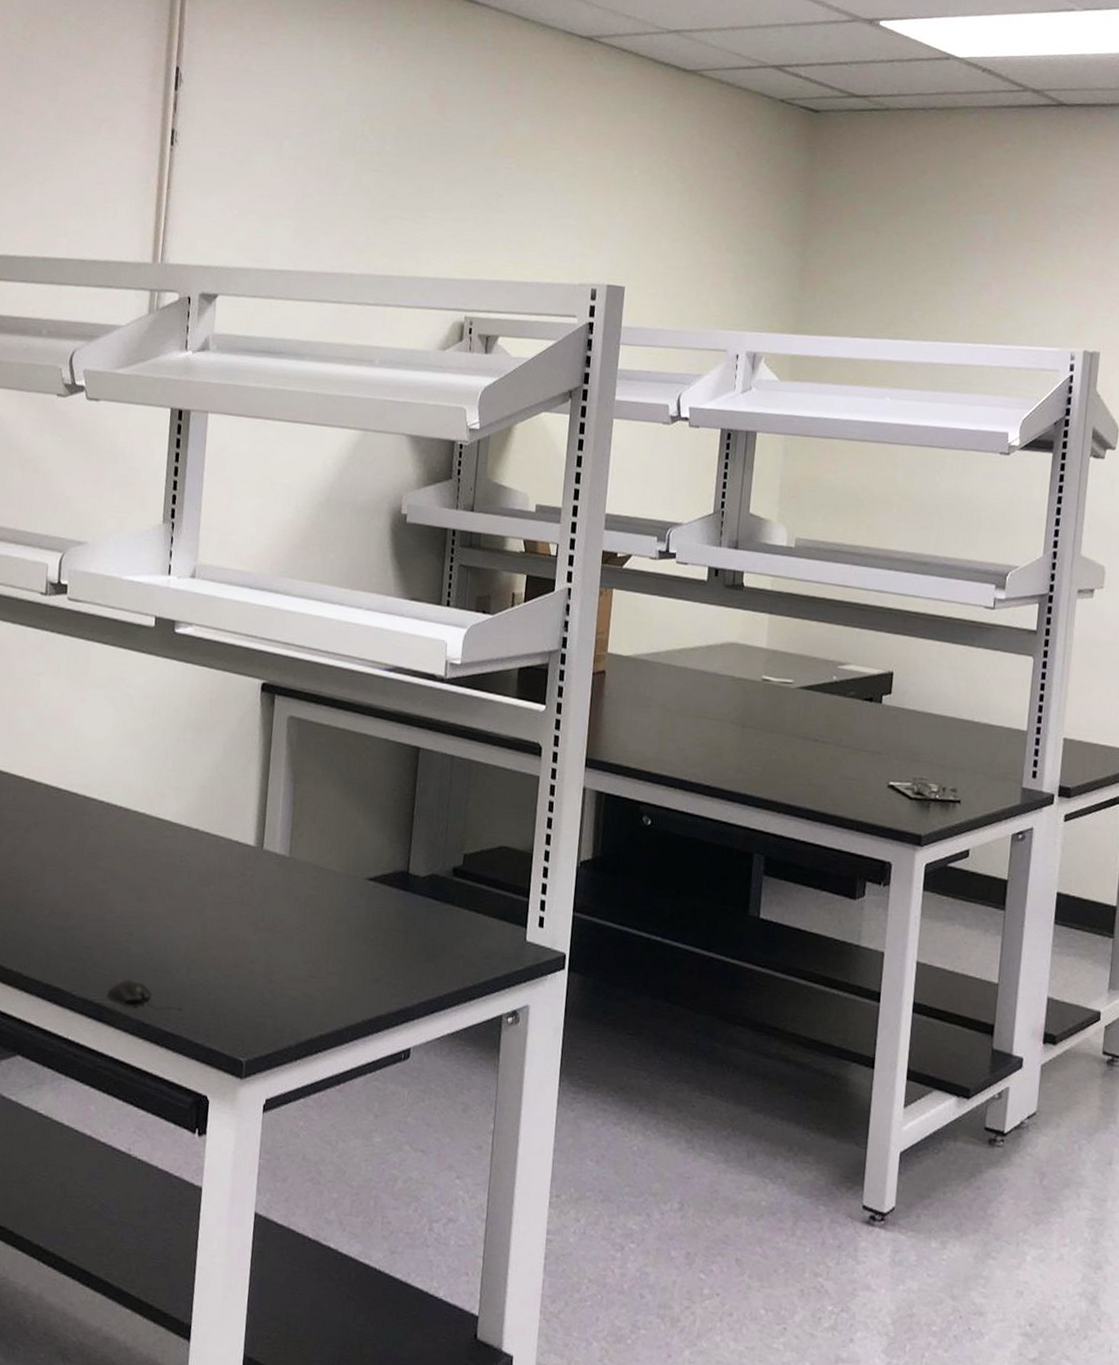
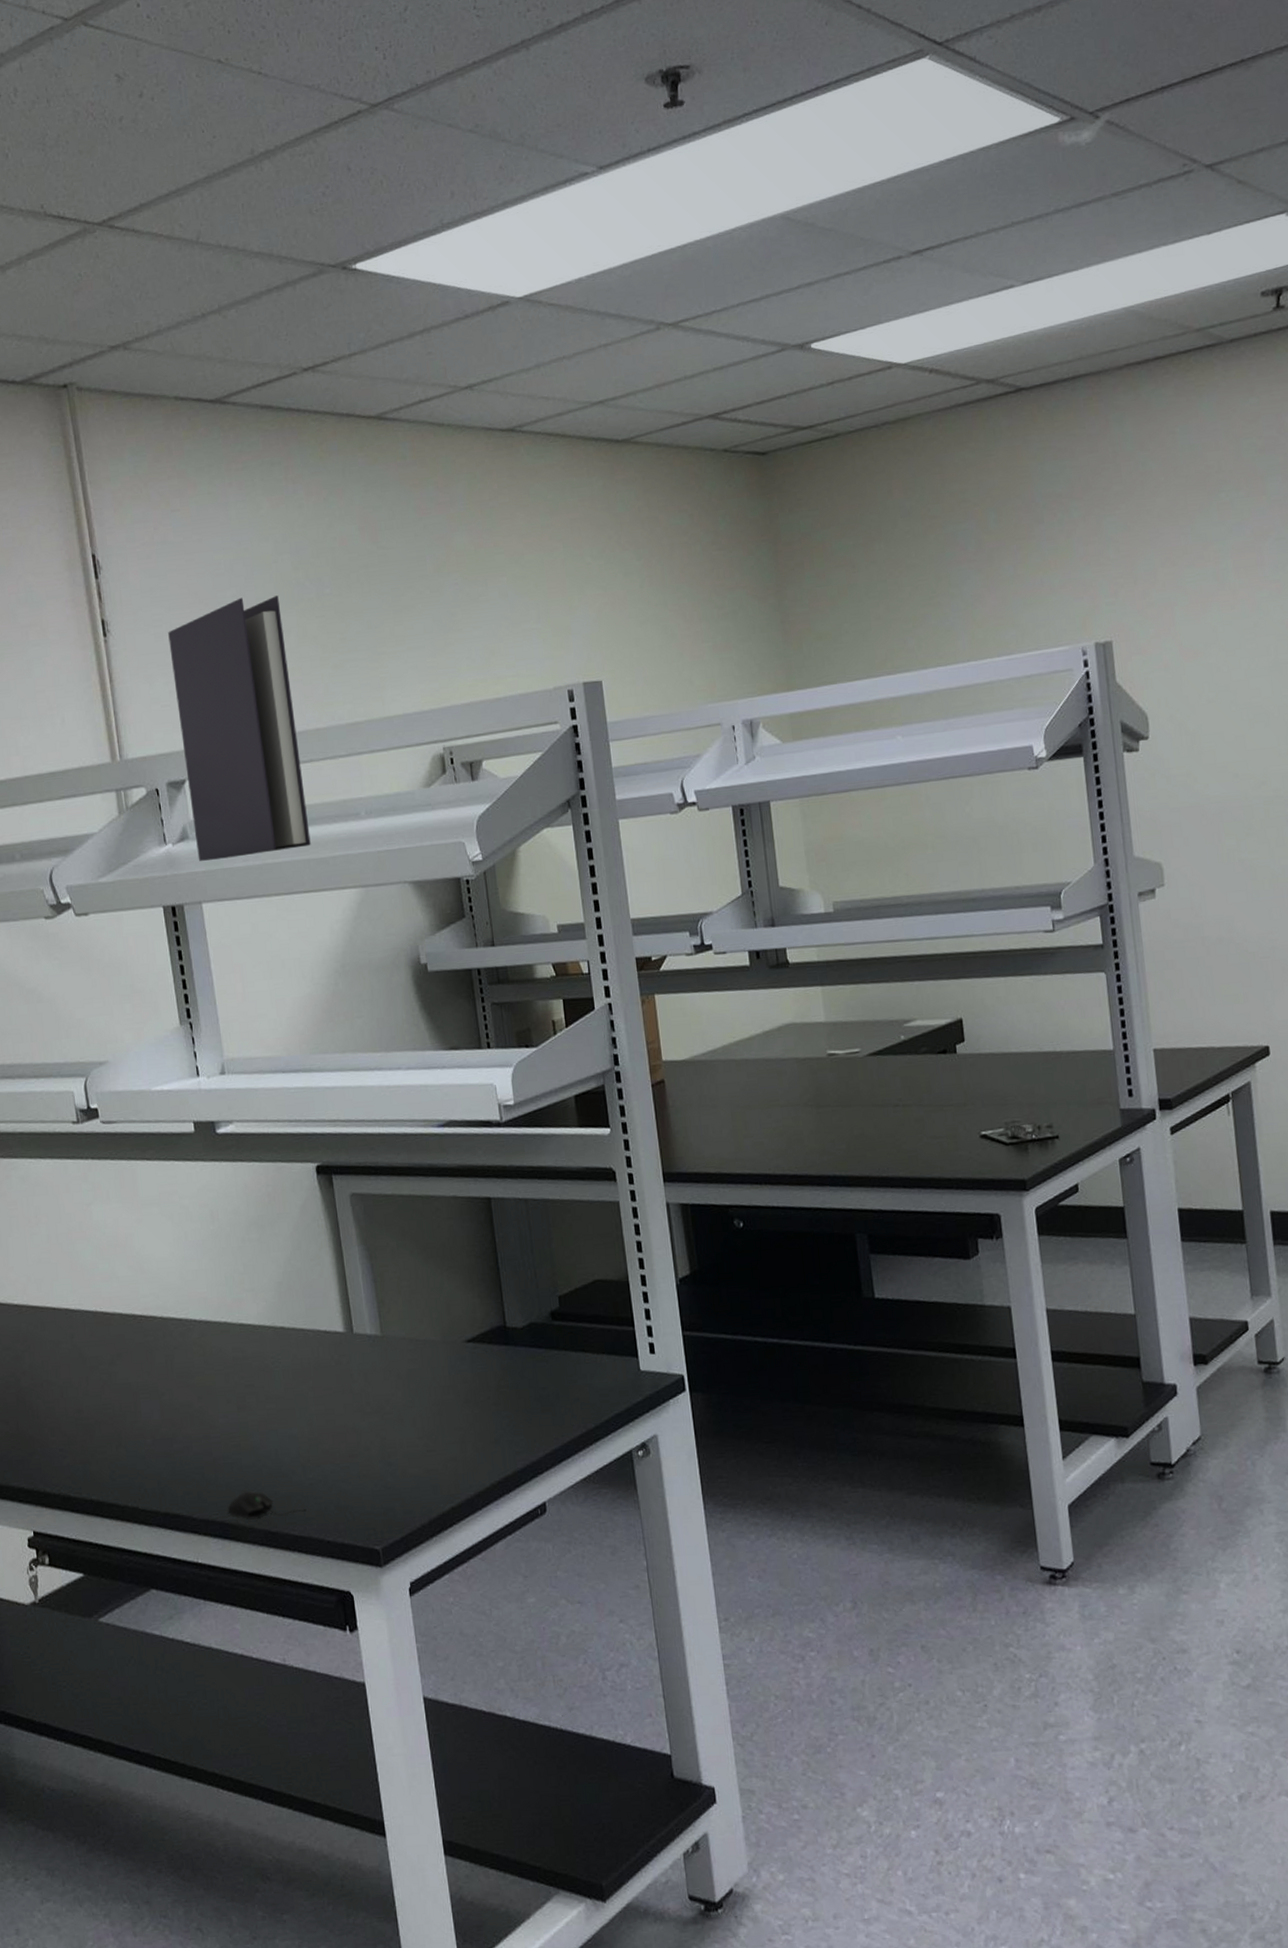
binder: none [213,137,342,381] -> present [168,595,311,861]

